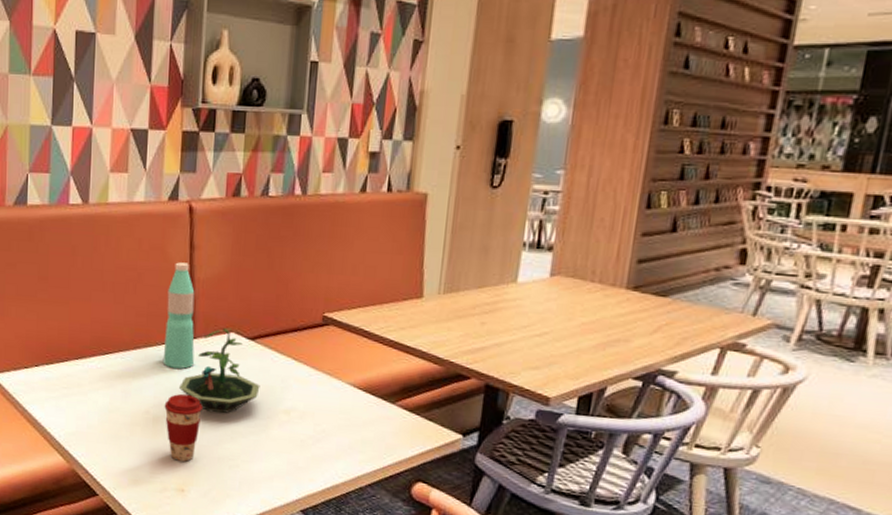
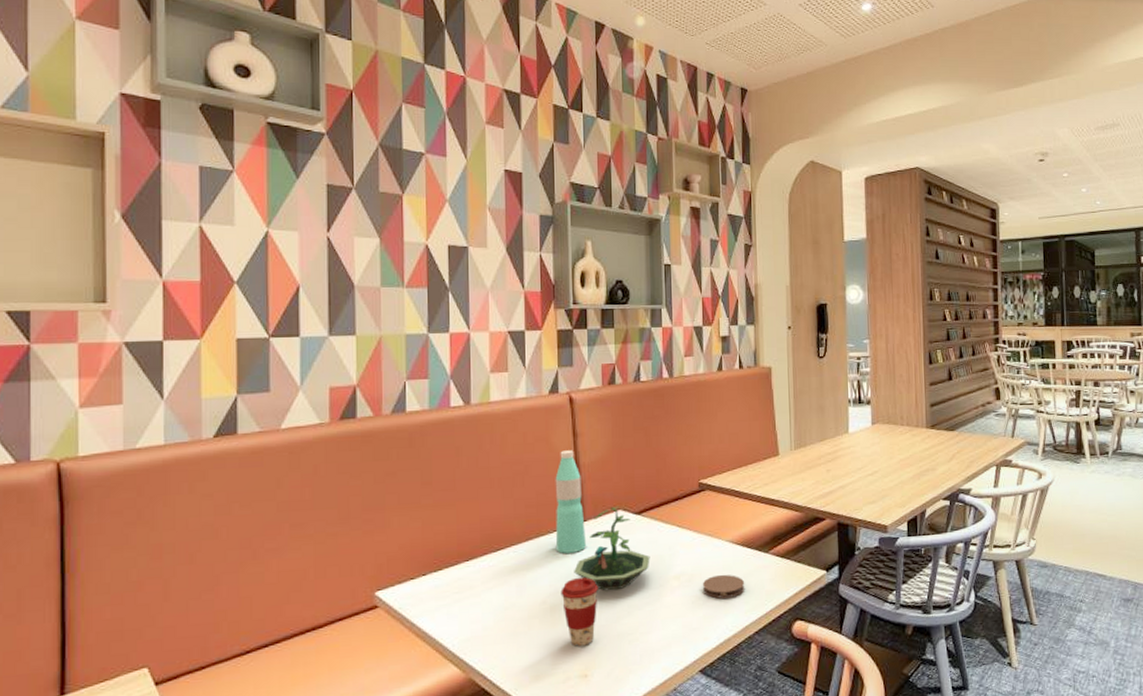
coaster: none [314,417,363,444] -> present [702,574,745,599]

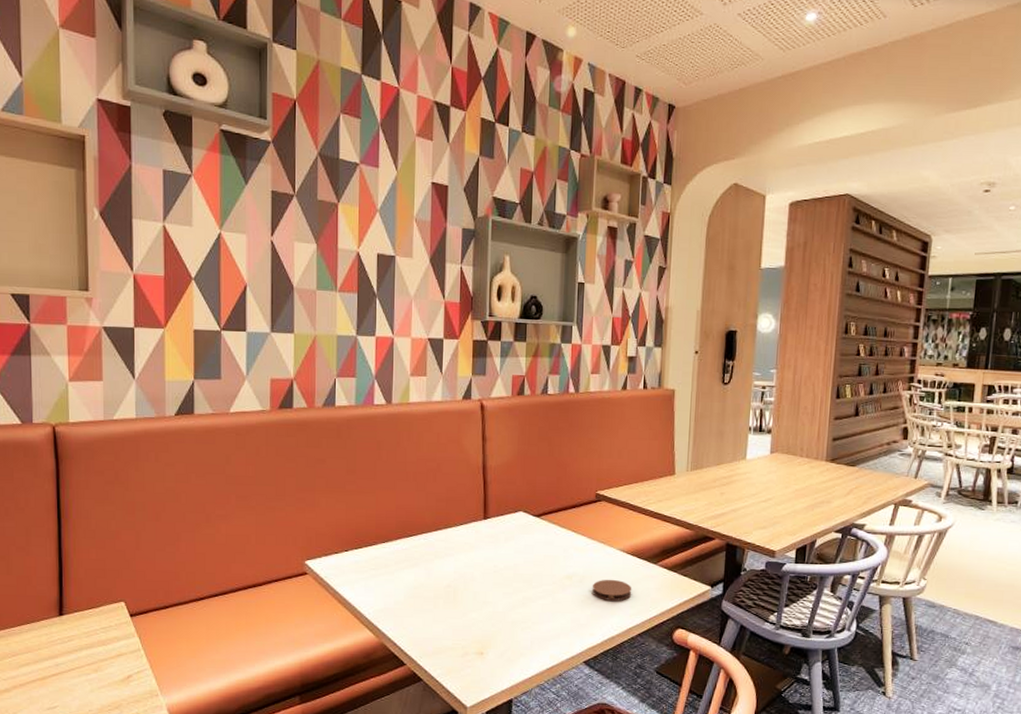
water bottle: present [555,450,586,554] -> none [461,453,489,545]
coffee cup: present [561,577,598,646] -> none [463,567,497,627]
terrarium: present [574,506,650,591] -> none [476,507,546,583]

